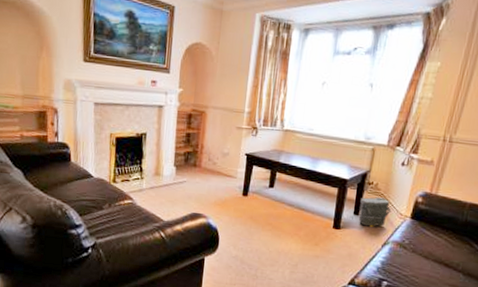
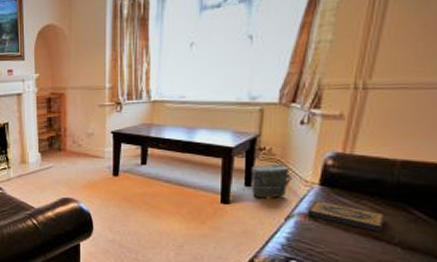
hardback book: none [399,232,454,260] -> present [307,201,385,232]

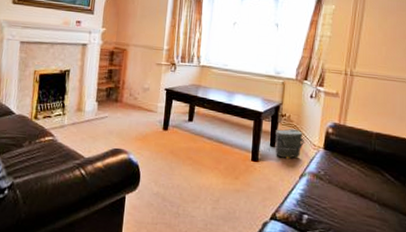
hardback book: present [307,201,385,232] -> none [315,162,367,190]

